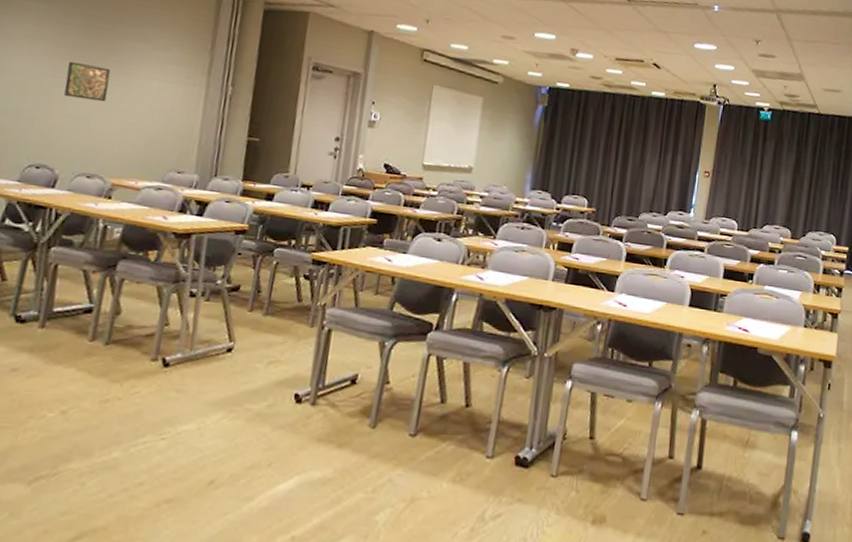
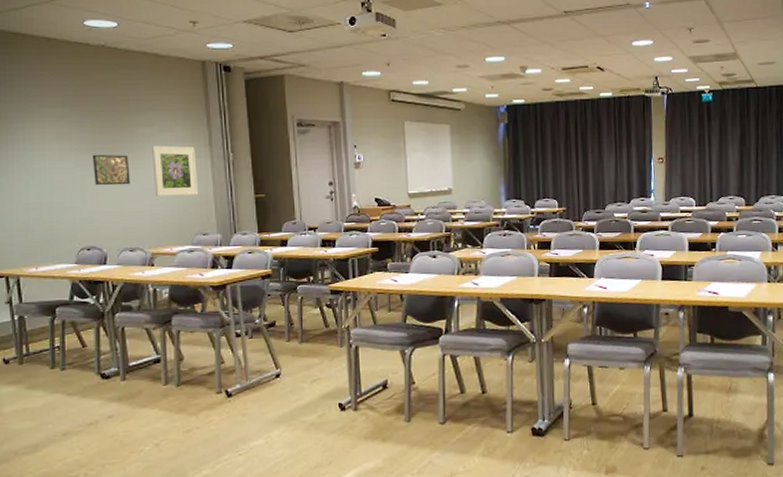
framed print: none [133,64,190,127] -> present [152,146,199,196]

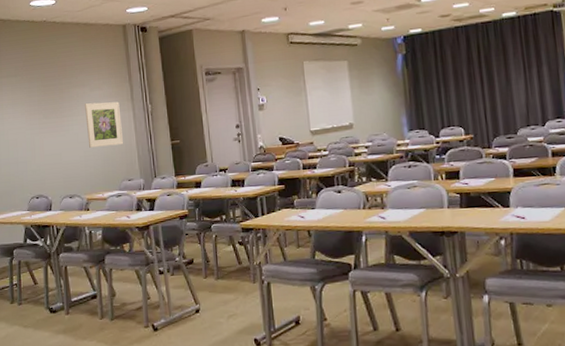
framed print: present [92,154,131,186] -> none [38,113,69,142]

